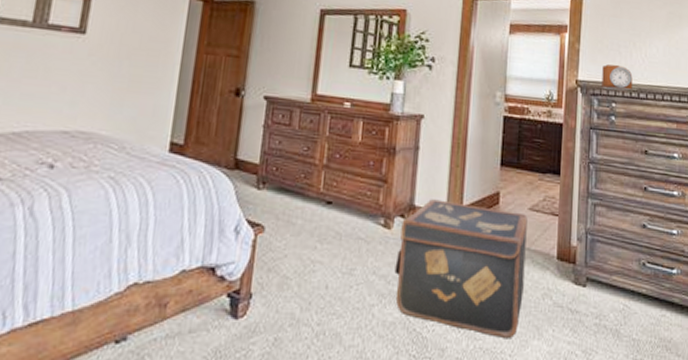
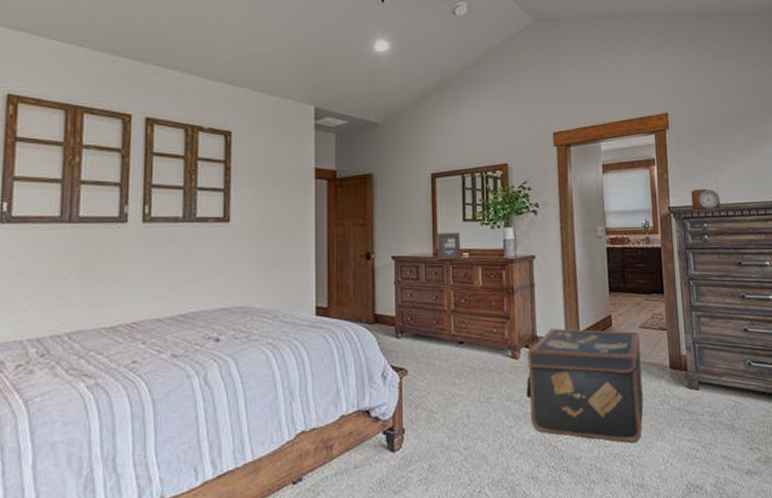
picture frame: none [315,76,344,110] -> present [437,232,462,261]

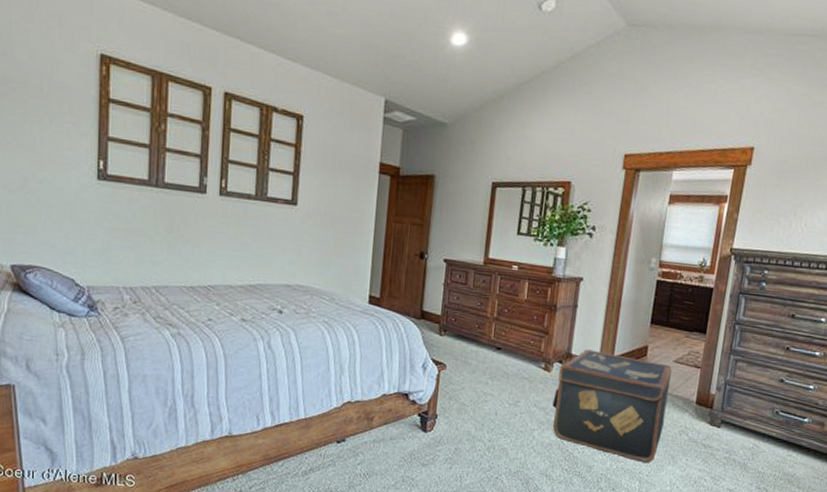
picture frame: present [437,232,462,261] -> none [487,242,512,272]
alarm clock: present [691,188,721,211] -> none [756,233,790,259]

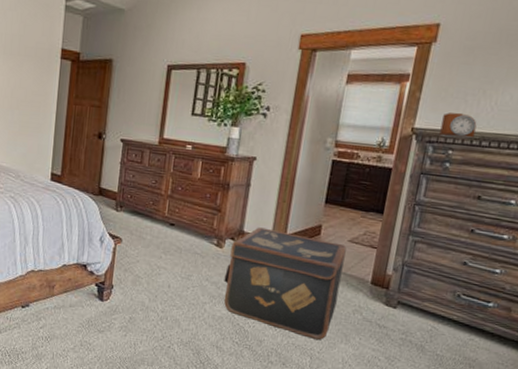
alarm clock: none [756,233,790,259] -> present [439,112,477,139]

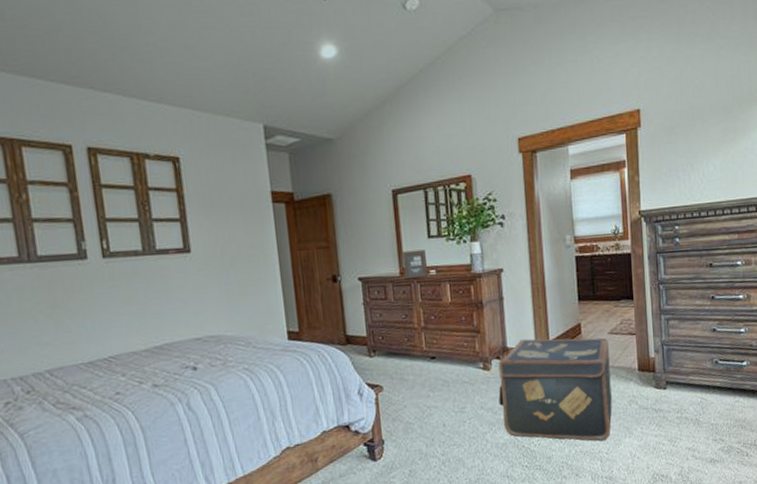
picture frame: none [162,123,186,152] -> present [402,249,429,280]
alarm clock: present [439,112,477,139] -> none [663,189,693,214]

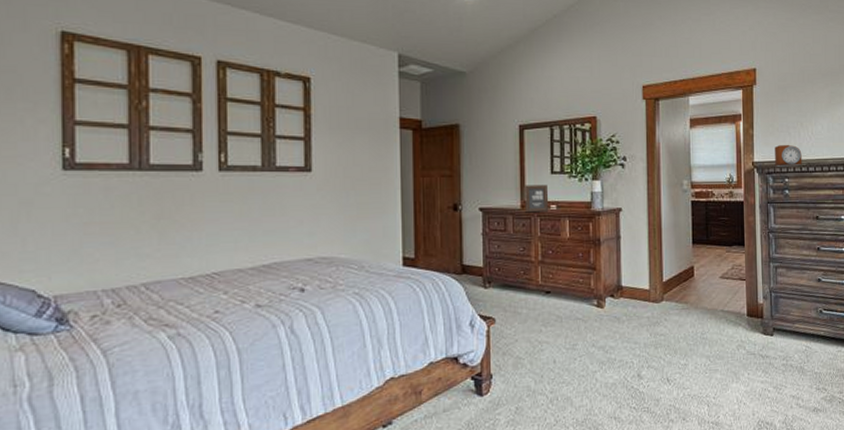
suitcase: present [498,337,612,441] -> none [610,278,721,385]
alarm clock: none [663,189,693,214] -> present [775,144,802,167]

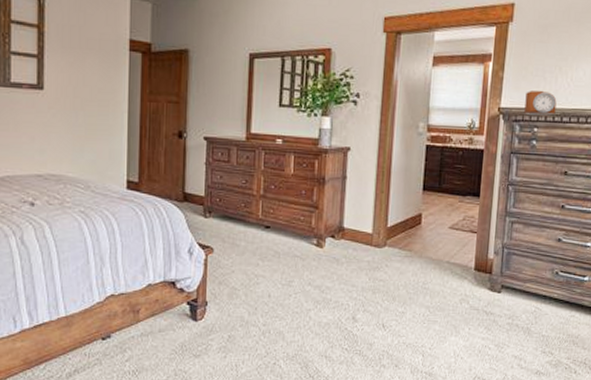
picture frame: present [525,184,549,213] -> none [250,116,275,146]

